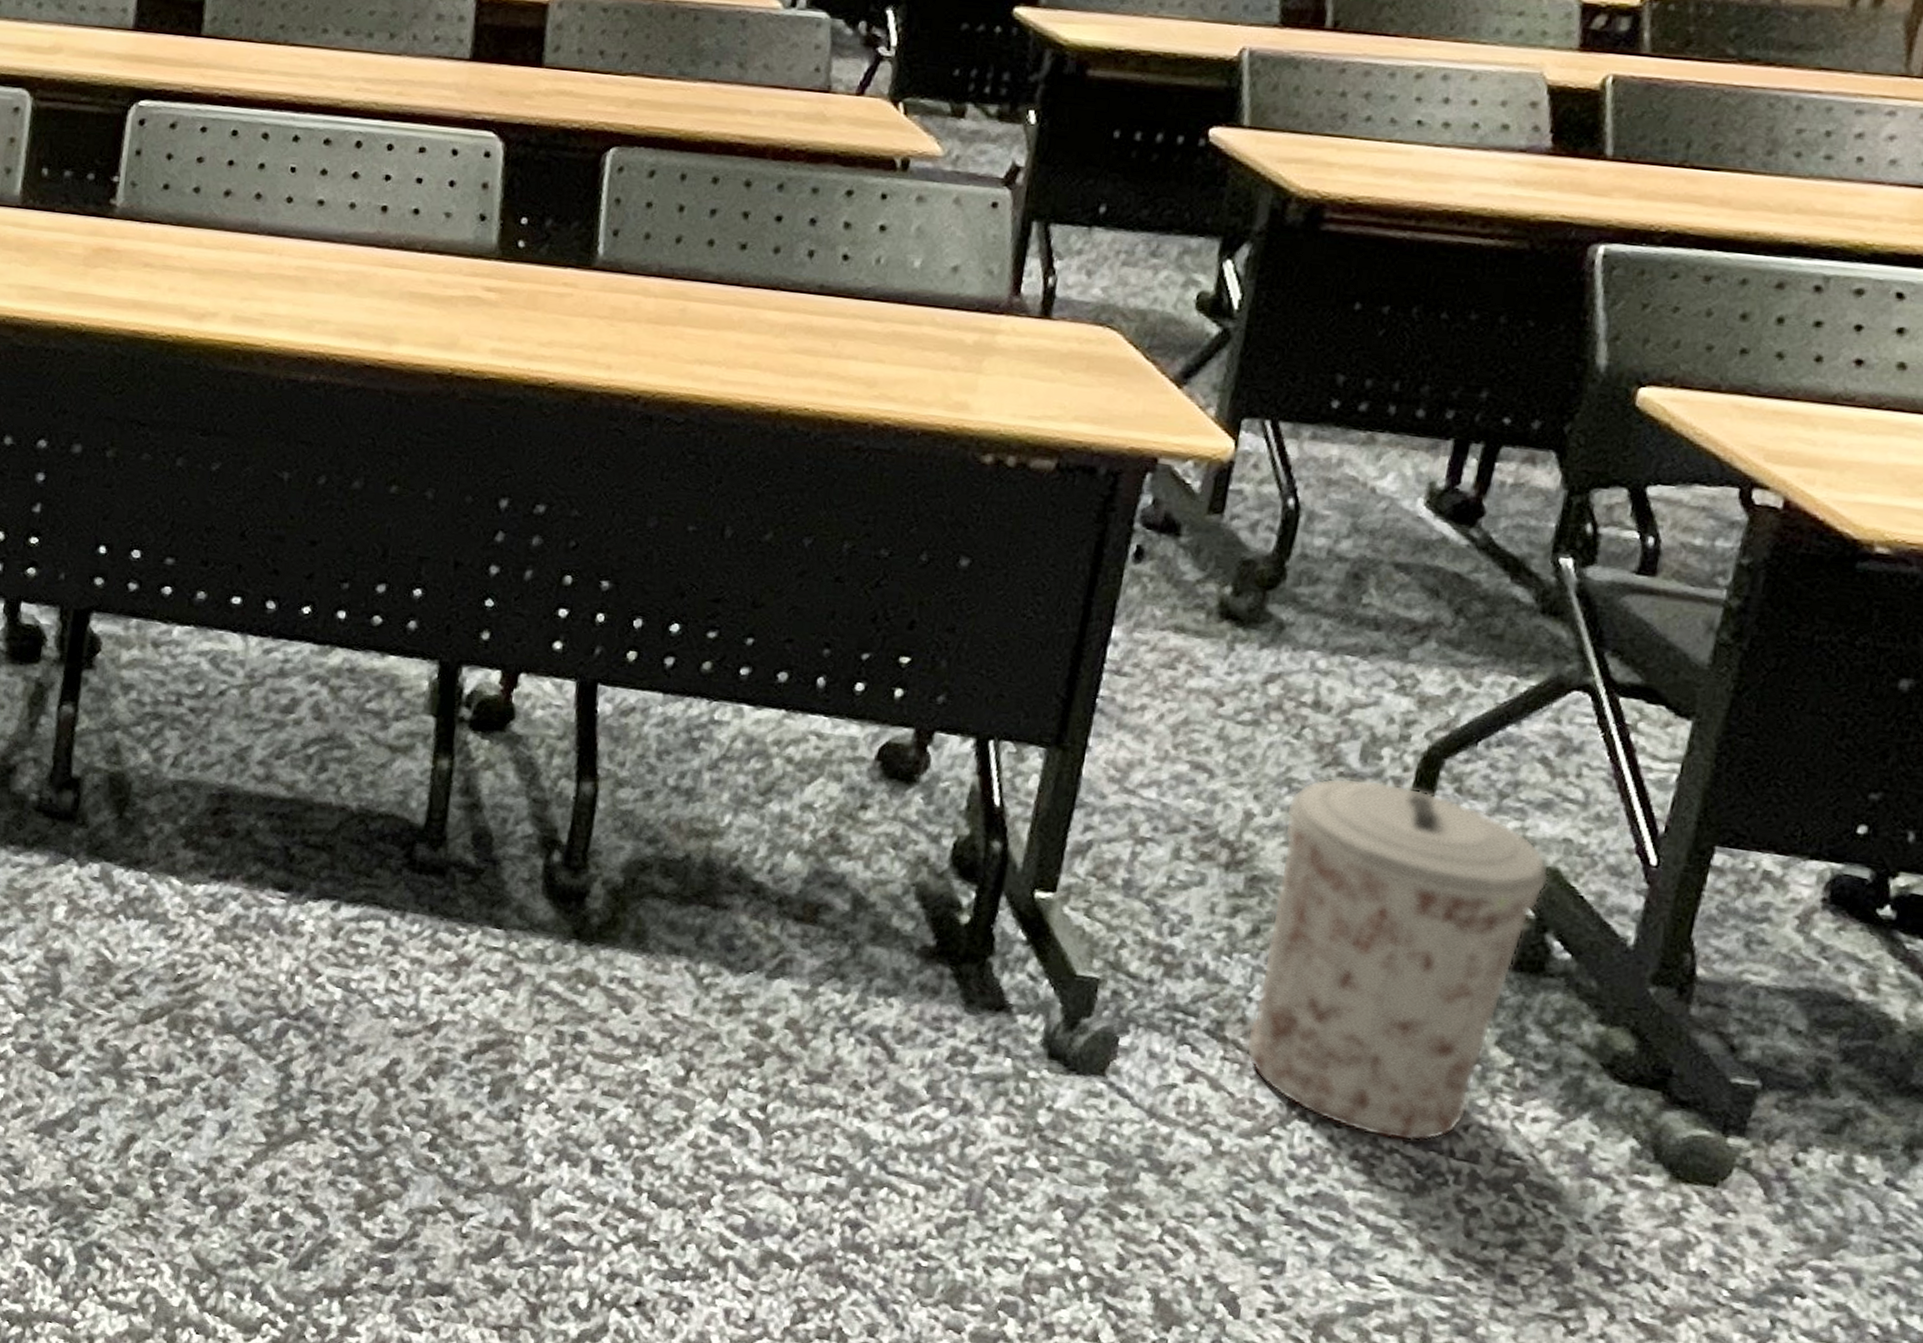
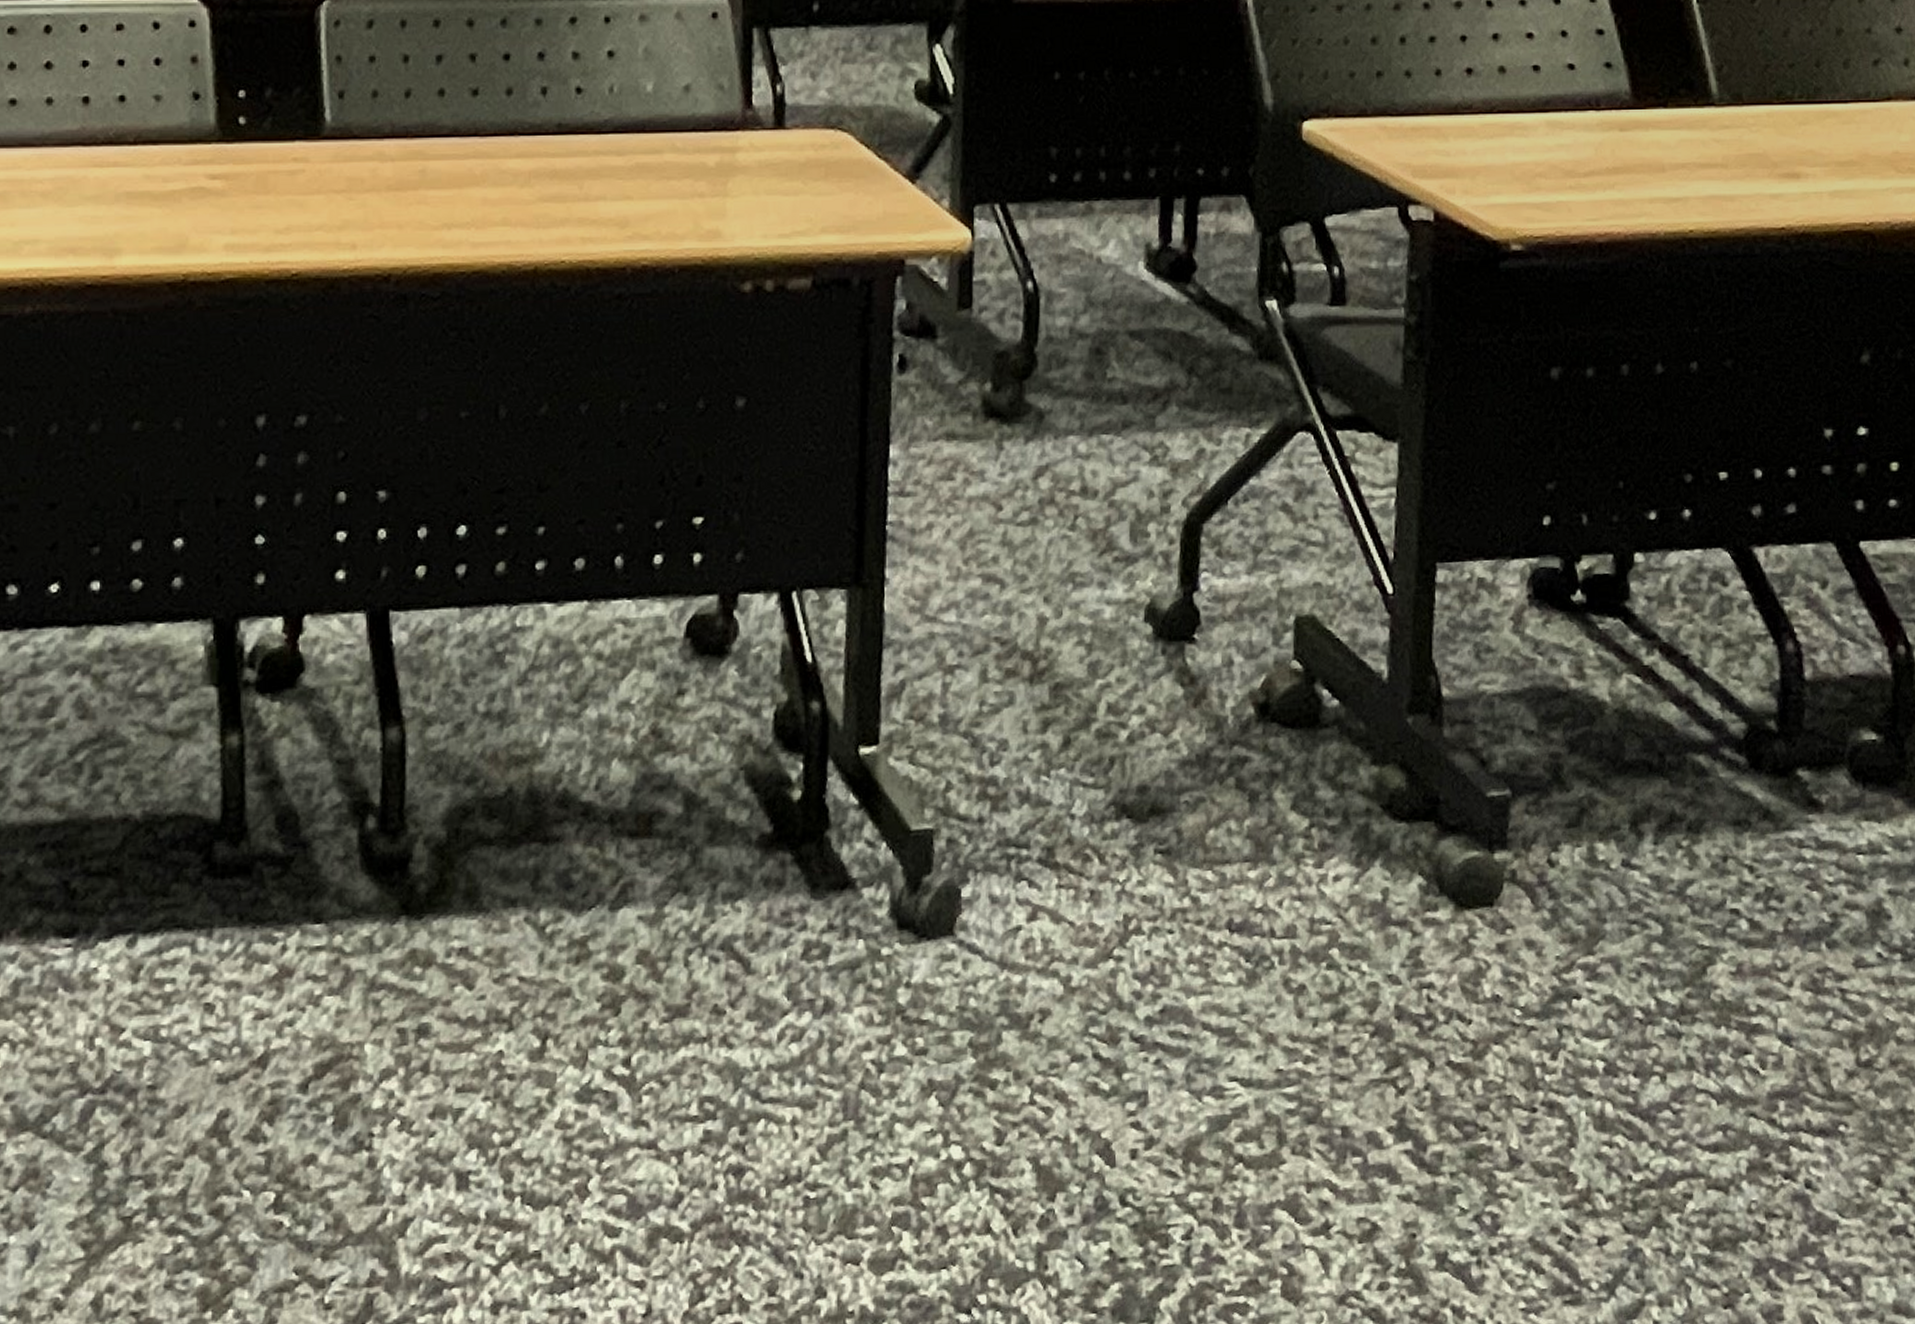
trash can: present [1245,777,1550,1142] -> none [1074,559,1309,934]

